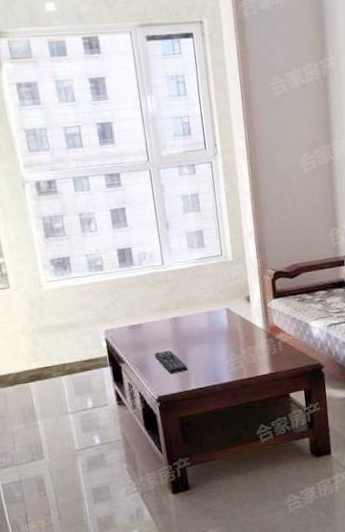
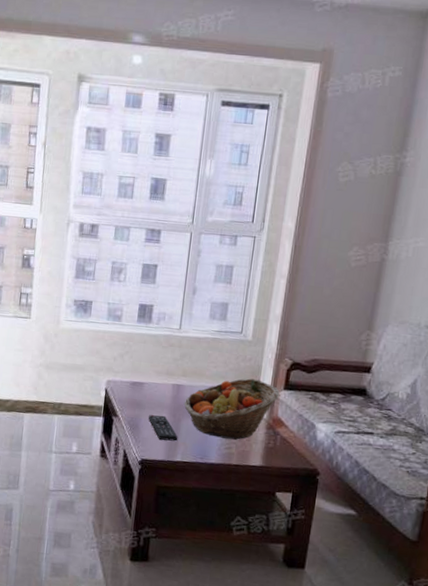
fruit basket: none [185,295,271,358] -> present [184,378,280,440]

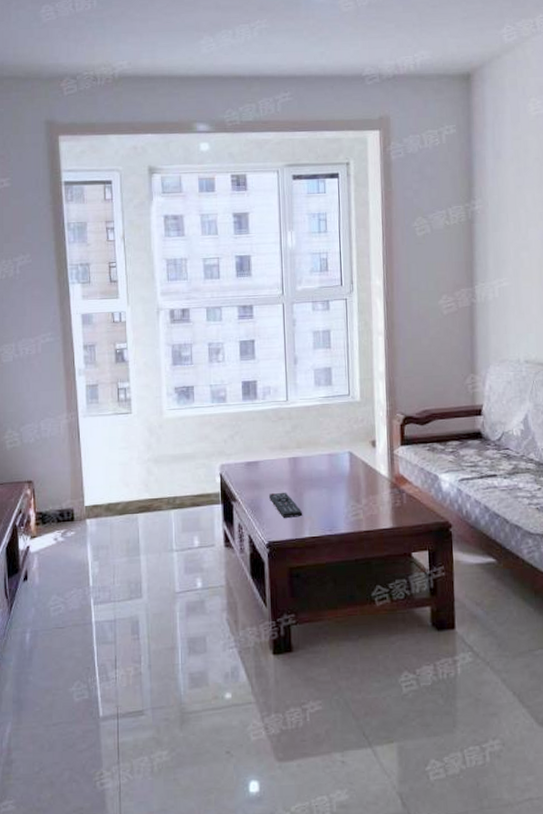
fruit basket: present [184,378,280,440] -> none [304,439,397,506]

